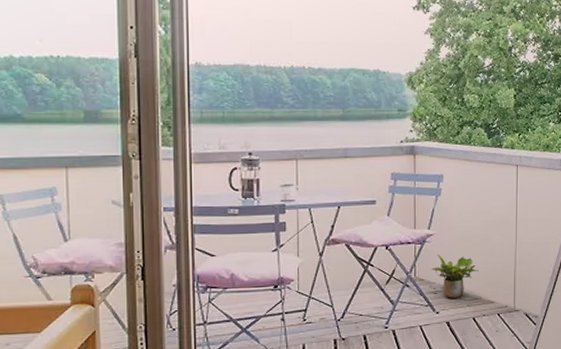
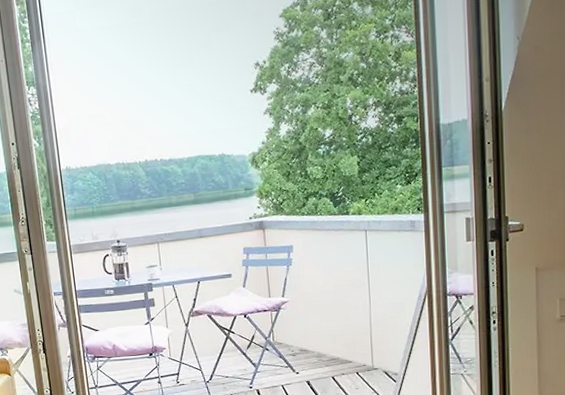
potted plant: present [431,255,478,298] -> none [288,320,334,359]

